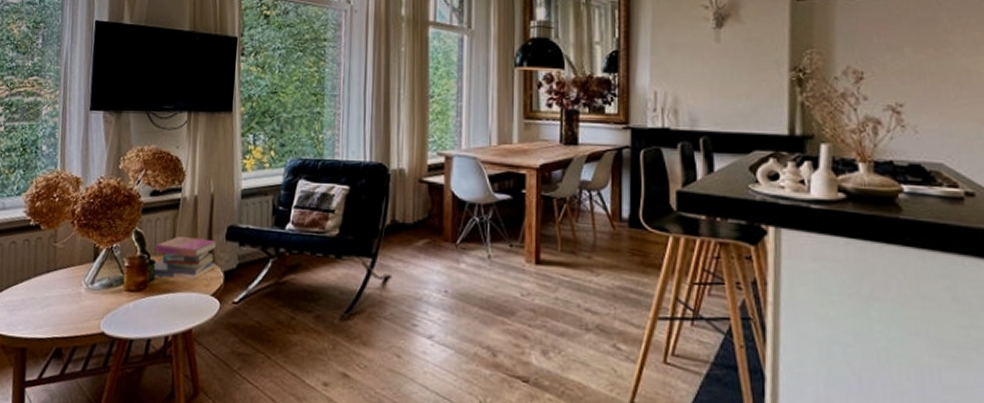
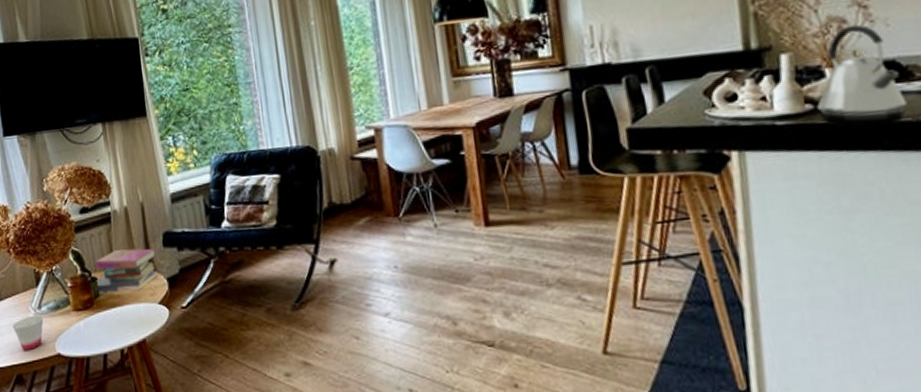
cup: none [61,289,95,325] -> present [13,315,44,351]
kettle: none [849,127,928,223] -> present [817,24,908,128]

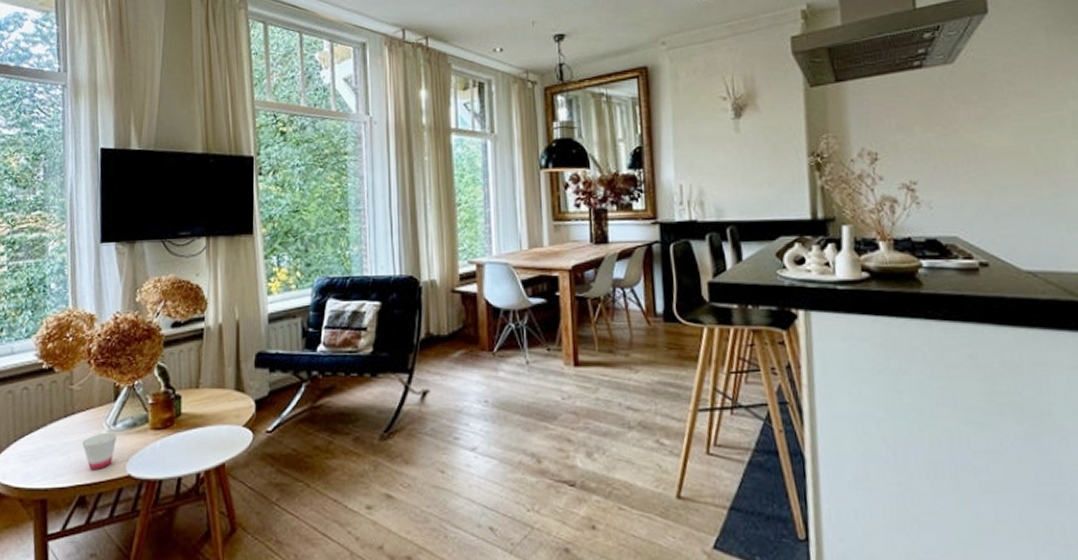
books: present [94,248,158,293] -> none [178,367,246,413]
kettle: present [817,24,908,128] -> none [872,205,947,297]

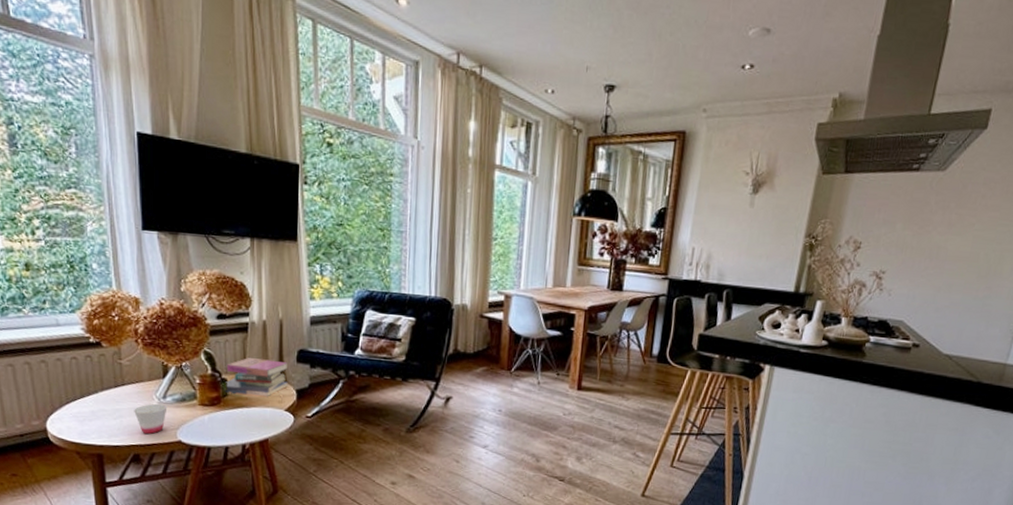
books: none [178,367,246,413] -> present [224,357,288,397]

